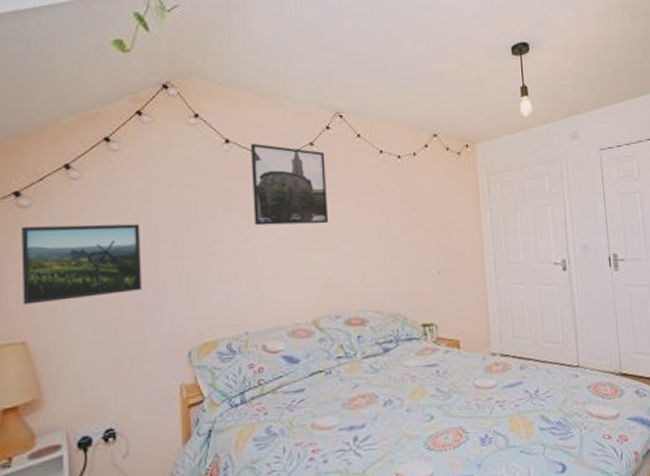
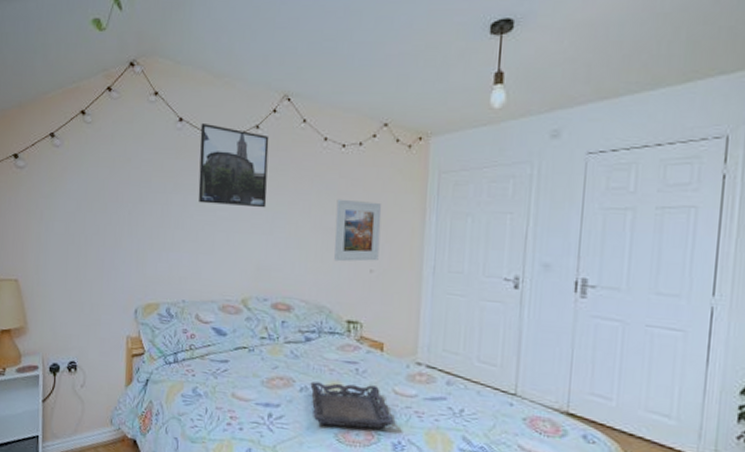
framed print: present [21,224,142,305] -> none [16,184,104,250]
tray: none [394,384,481,436] -> present [310,381,396,430]
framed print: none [398,206,444,268] -> present [334,198,382,262]

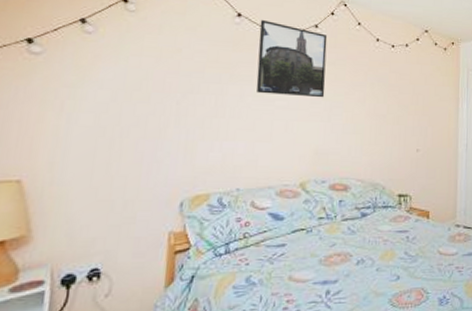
tray: present [310,381,396,430] -> none [366,250,441,293]
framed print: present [334,198,382,262] -> none [386,90,425,144]

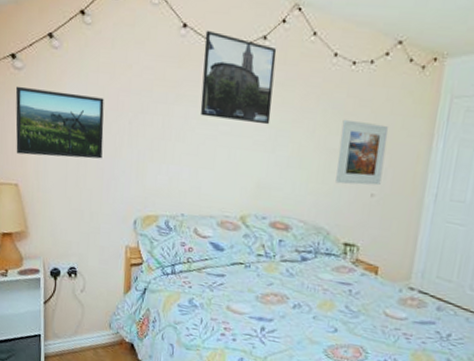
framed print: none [22,71,148,146] -> present [15,86,104,159]
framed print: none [386,90,425,144] -> present [335,119,389,186]

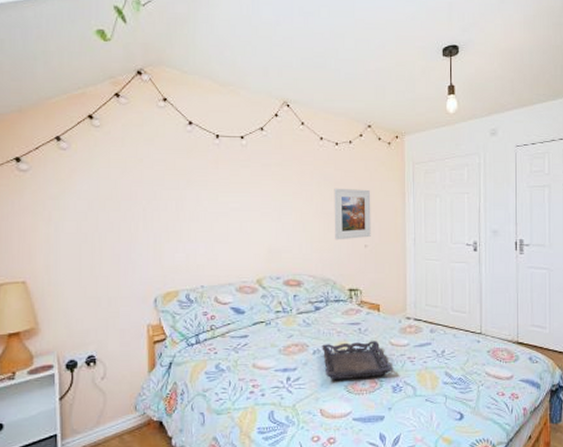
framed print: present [15,86,104,159] -> none [21,187,118,251]
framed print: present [200,30,277,125] -> none [209,125,274,199]
tray: none [303,299,384,348] -> present [322,341,394,380]

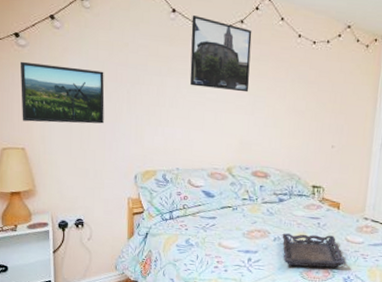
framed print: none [21,187,118,251] -> present [21,61,105,124]
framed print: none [209,125,274,199] -> present [189,14,252,93]
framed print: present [334,188,371,240] -> none [304,87,343,139]

